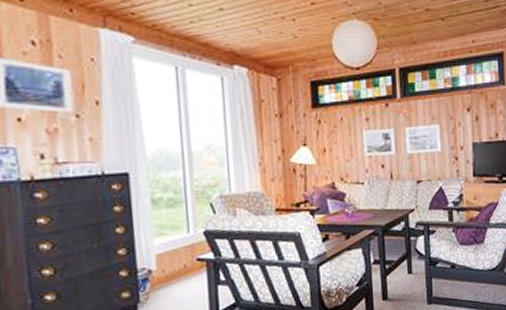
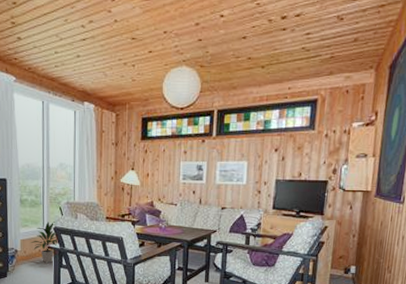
indoor plant: none [171,223,213,282] -> present [30,221,59,263]

